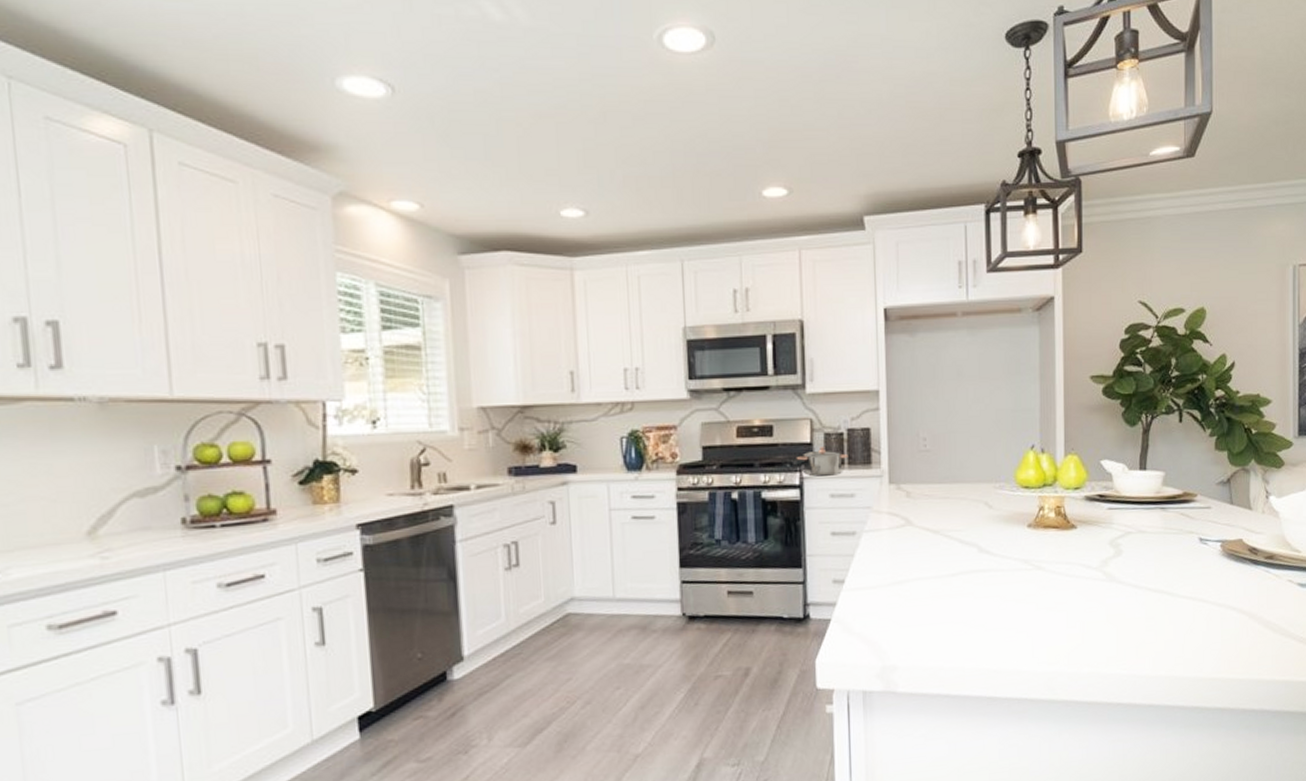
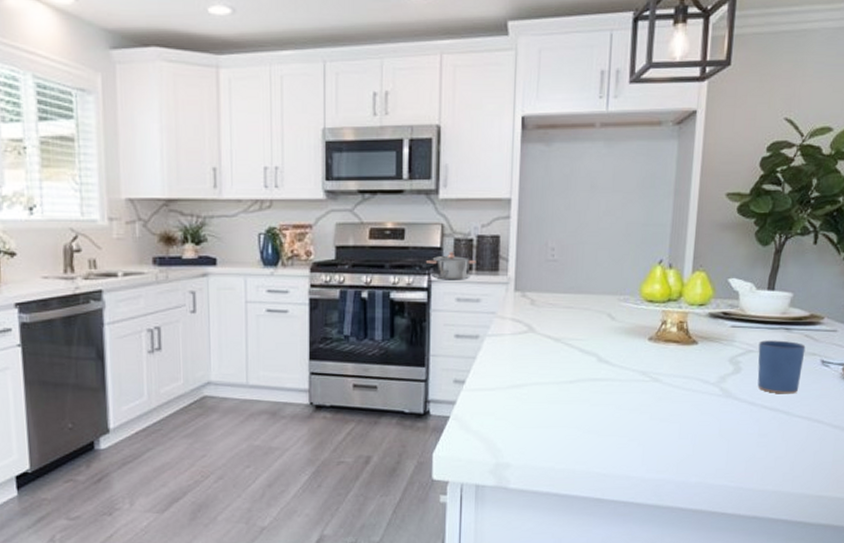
mug: none [1137,520,1183,575] -> present [757,340,806,394]

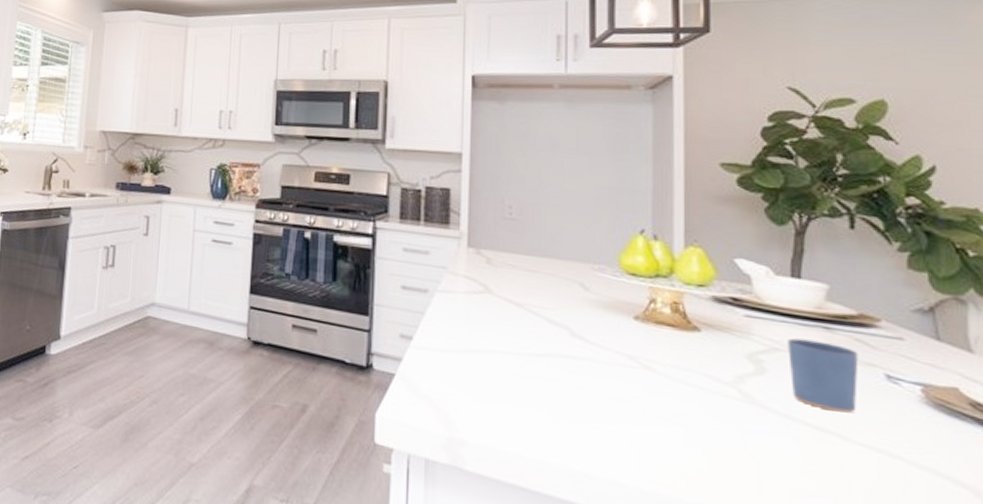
cooking pot: present [425,251,476,280] -> none [370,199,425,230]

